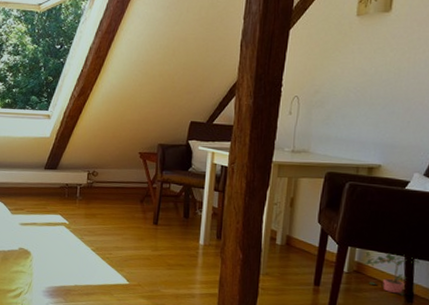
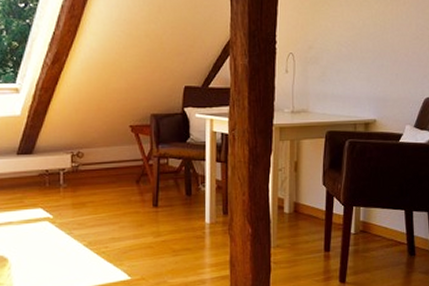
potted plant: present [363,252,420,296] -> none [368,207,417,250]

